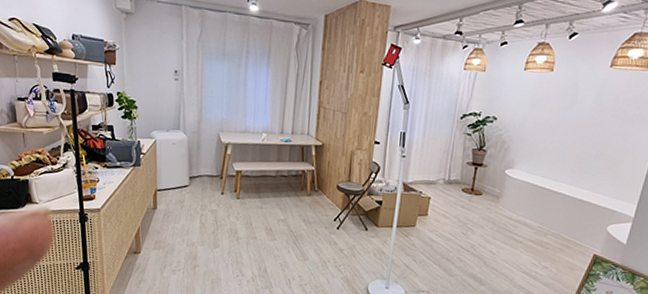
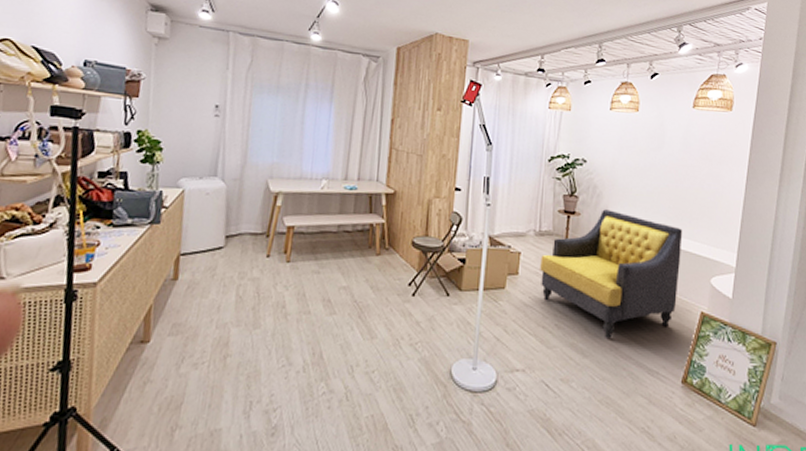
armchair: none [447,162,585,271] -> present [540,209,683,338]

